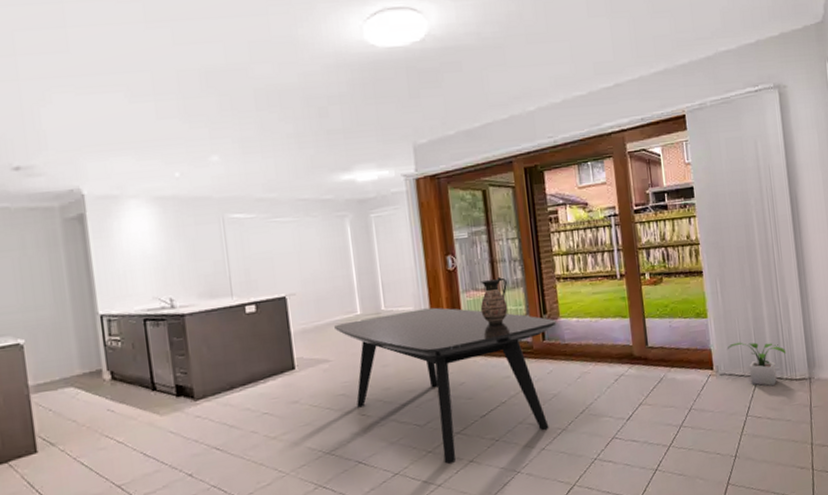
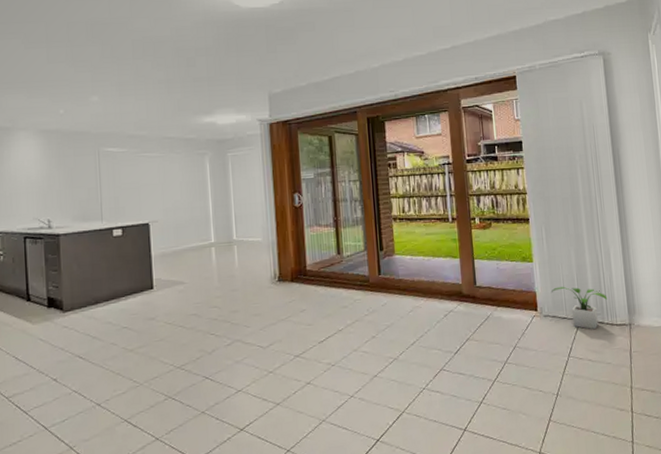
dining table: present [334,307,557,464] -> none [190,239,392,384]
ceramic jug: present [480,277,508,325] -> none [322,215,348,258]

